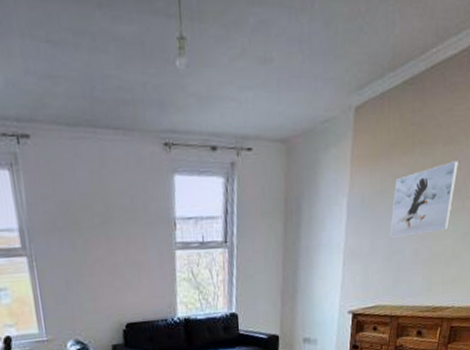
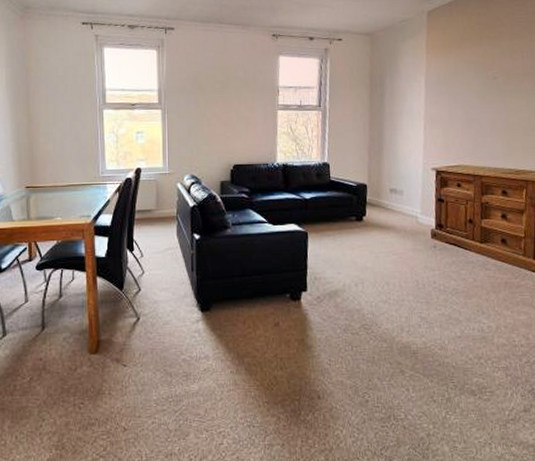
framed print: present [389,161,458,240] -> none [465,51,526,111]

